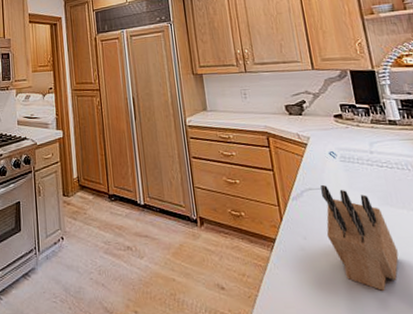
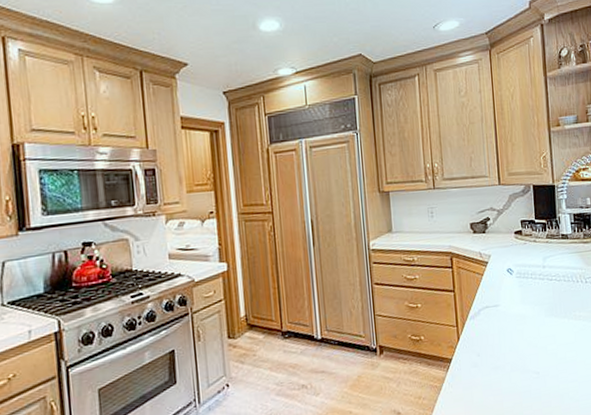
knife block: present [321,184,399,291] -> none [497,301,557,395]

